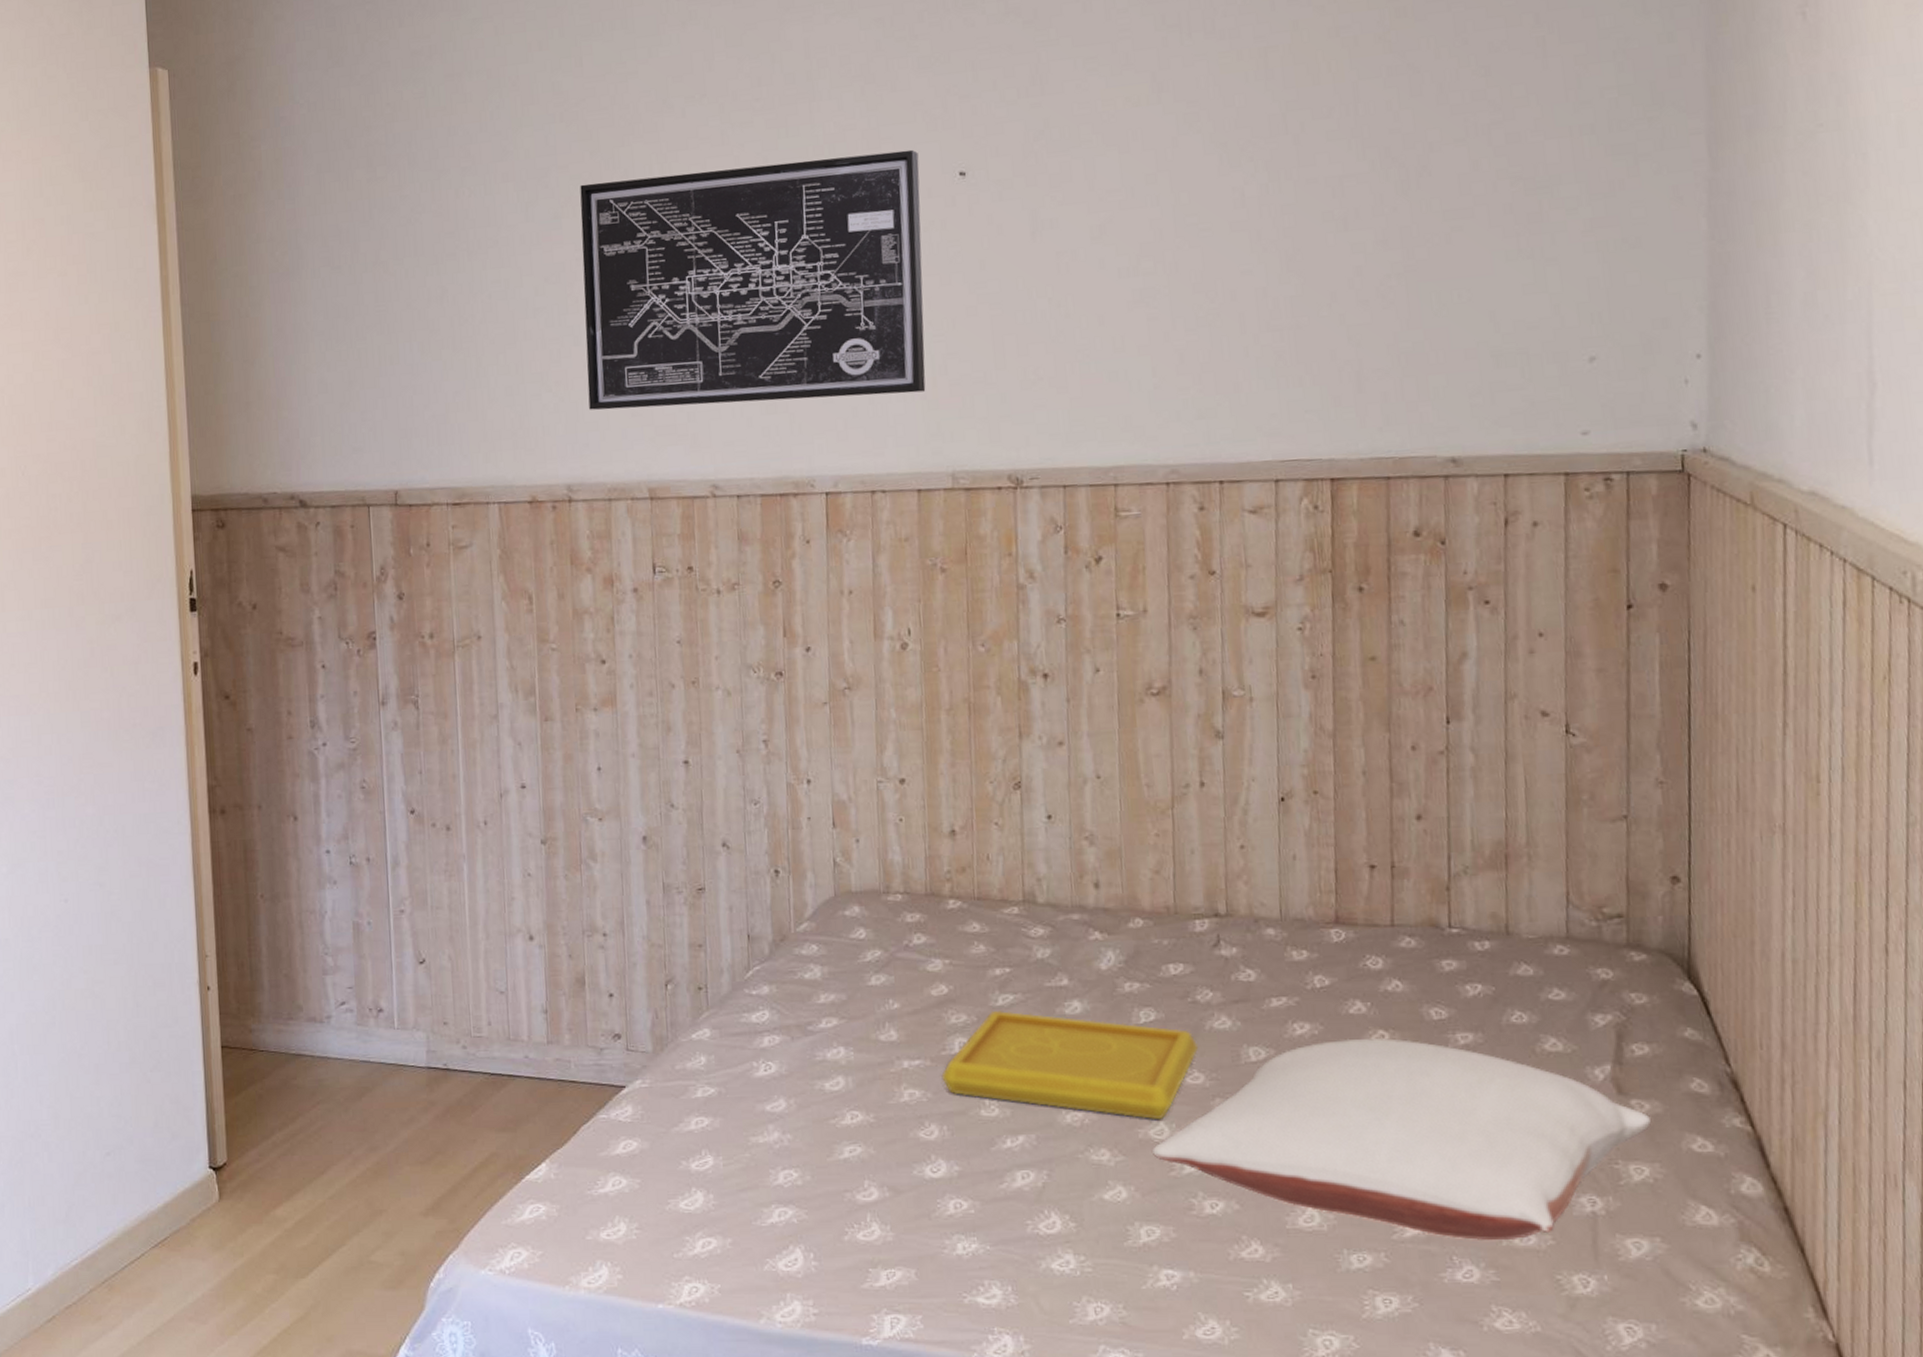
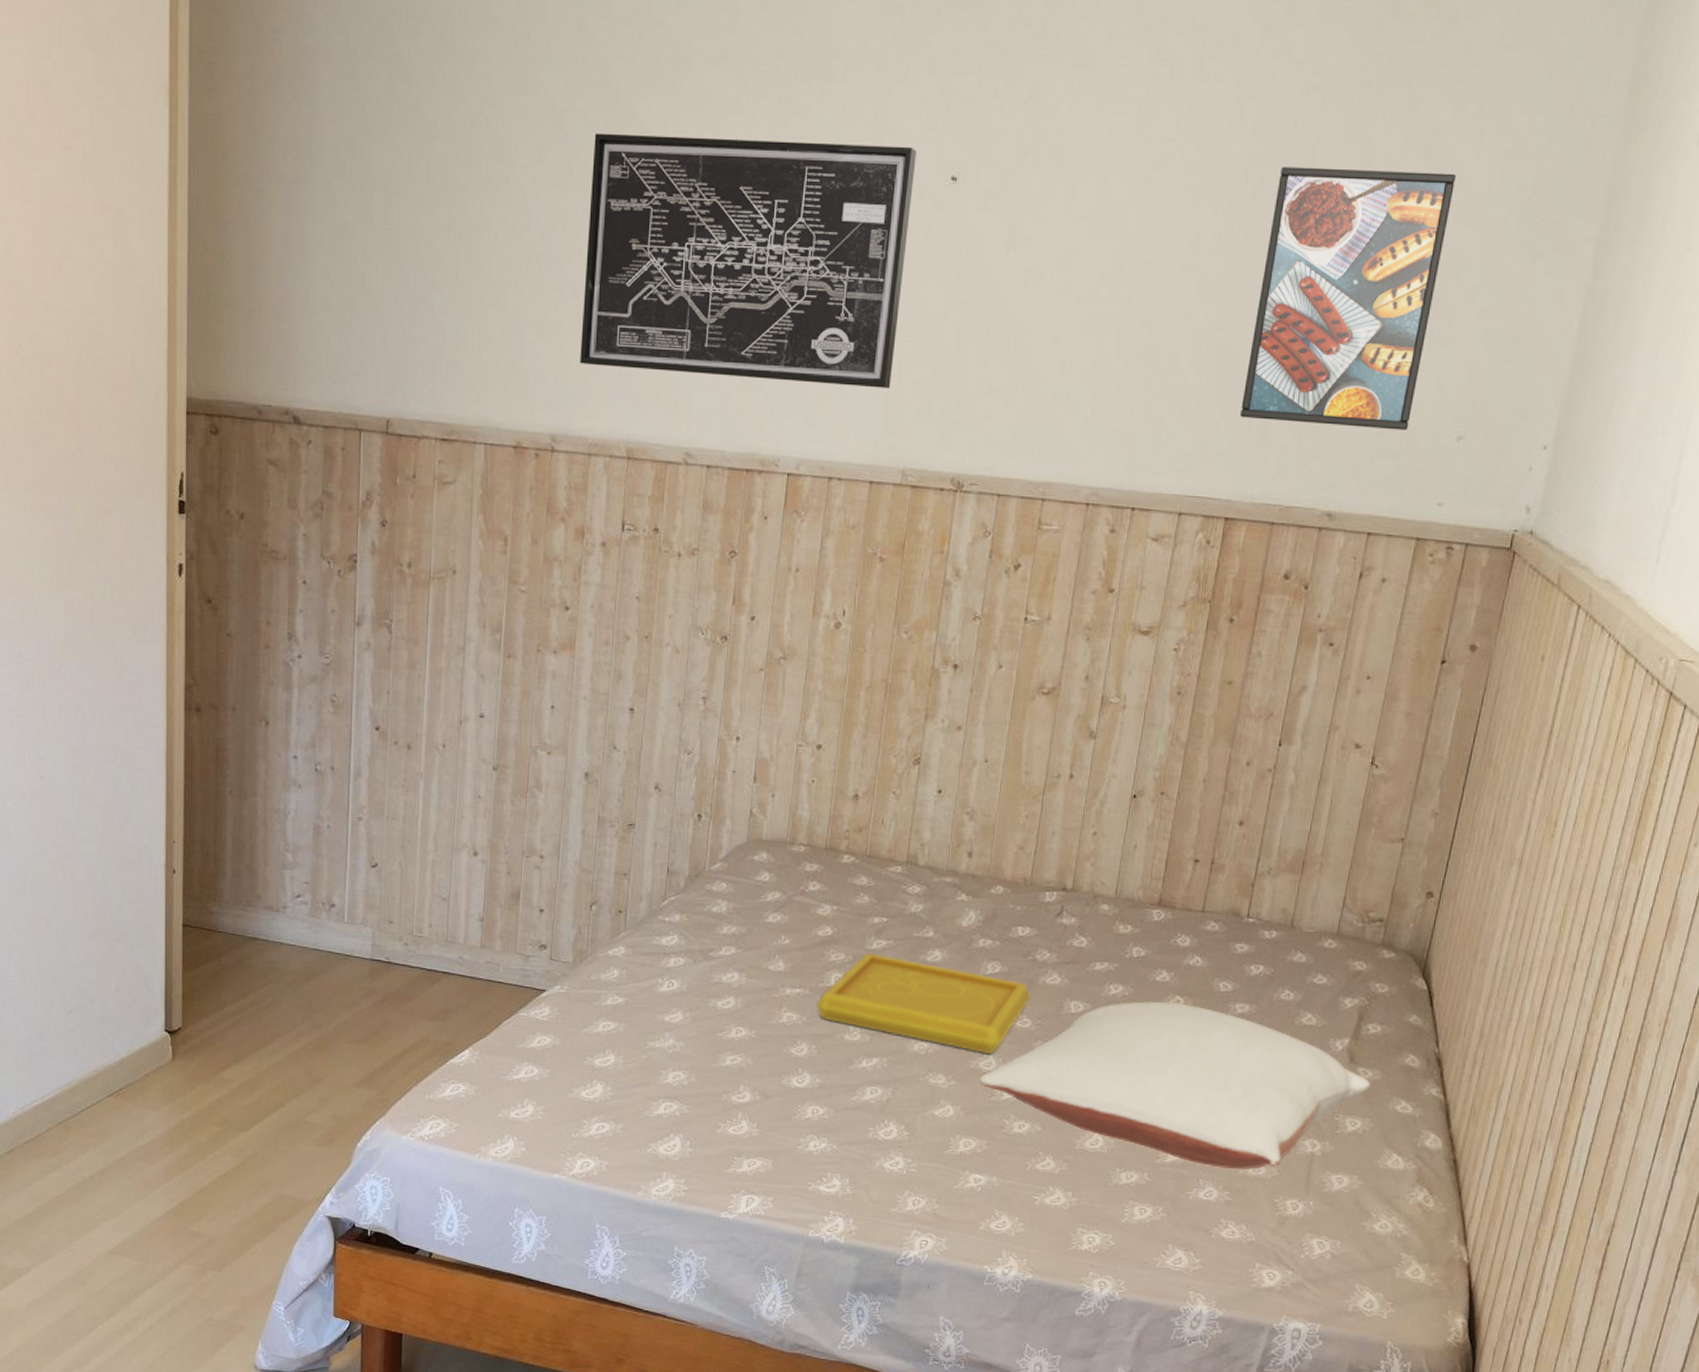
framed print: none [1321,87,1528,370] -> present [1240,166,1457,430]

